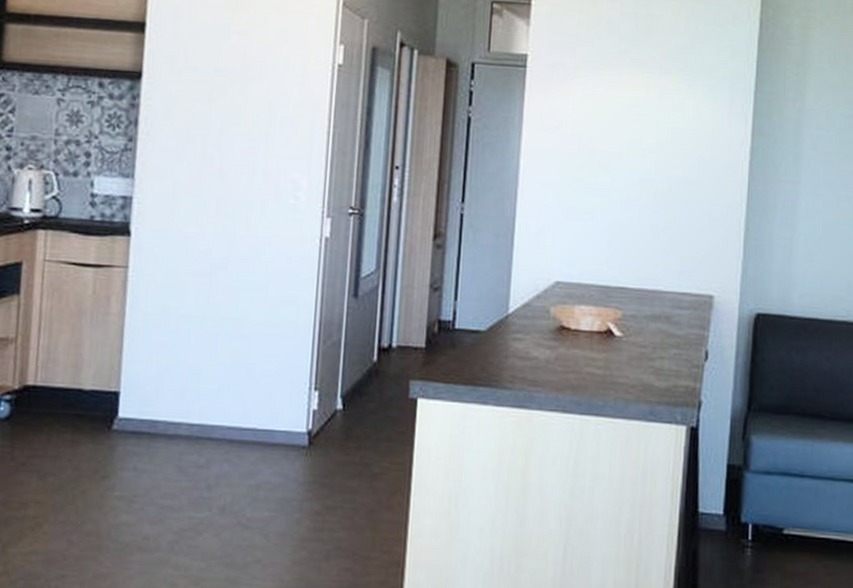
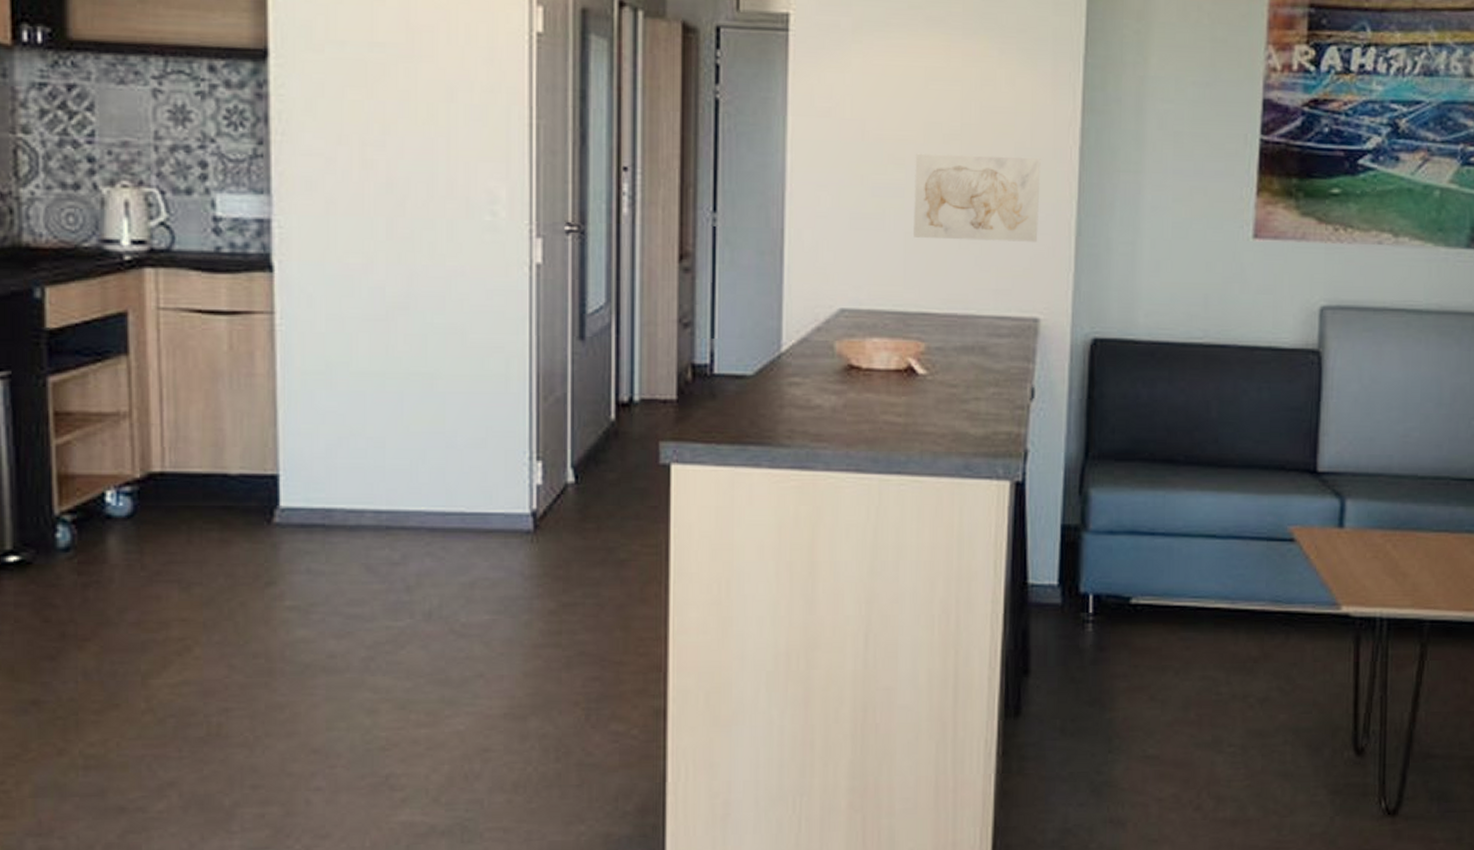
wall art: none [616,162,718,235] -> present [914,153,1041,242]

